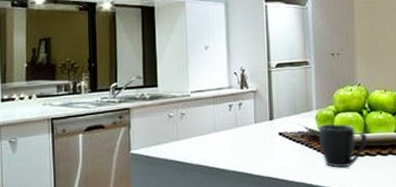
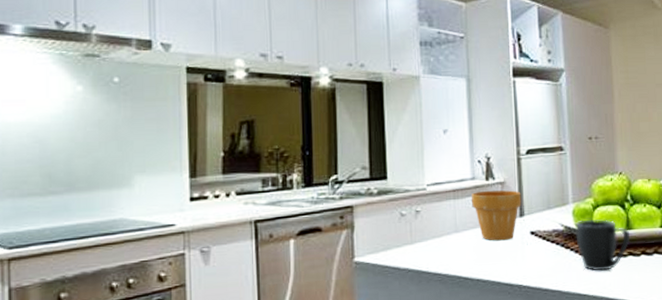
flower pot: none [228,97,271,140] -> present [472,190,522,241]

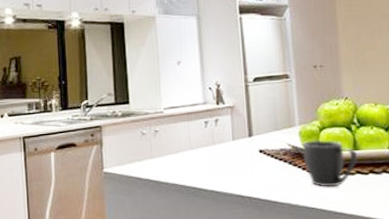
flower pot: present [472,190,522,241] -> none [204,113,250,158]

